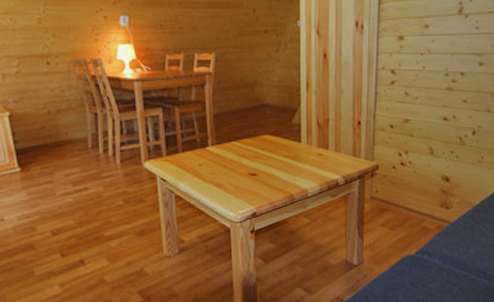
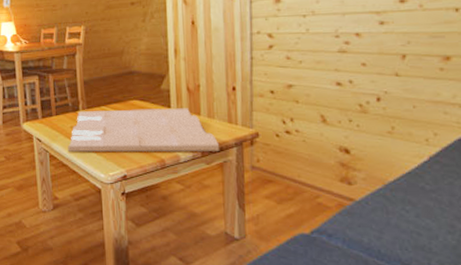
cushion: none [195,142,345,191] -> present [68,108,220,151]

